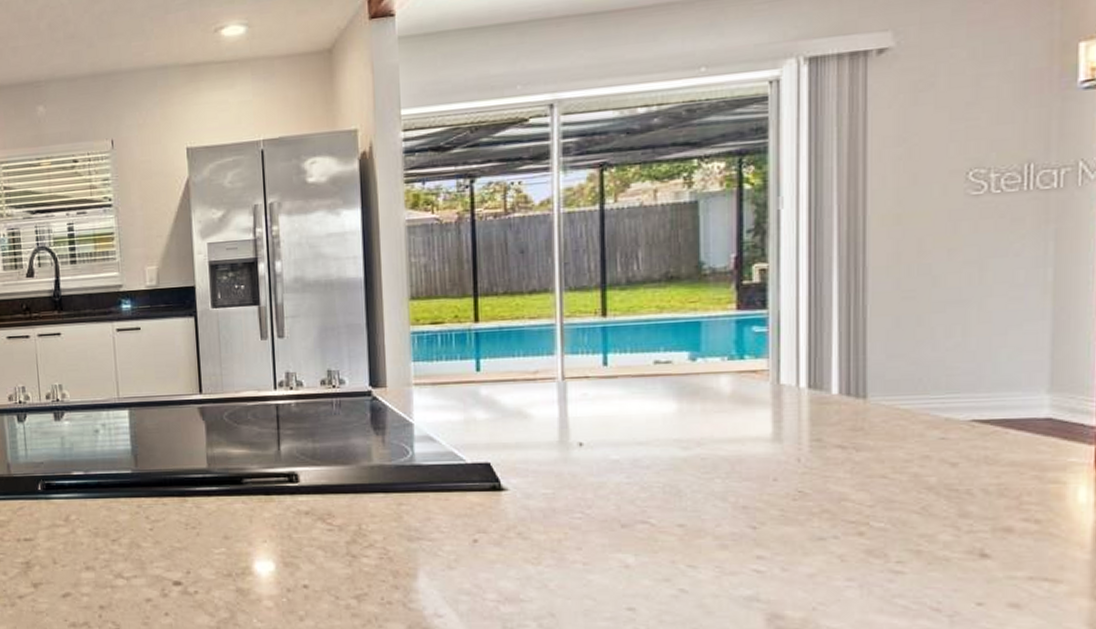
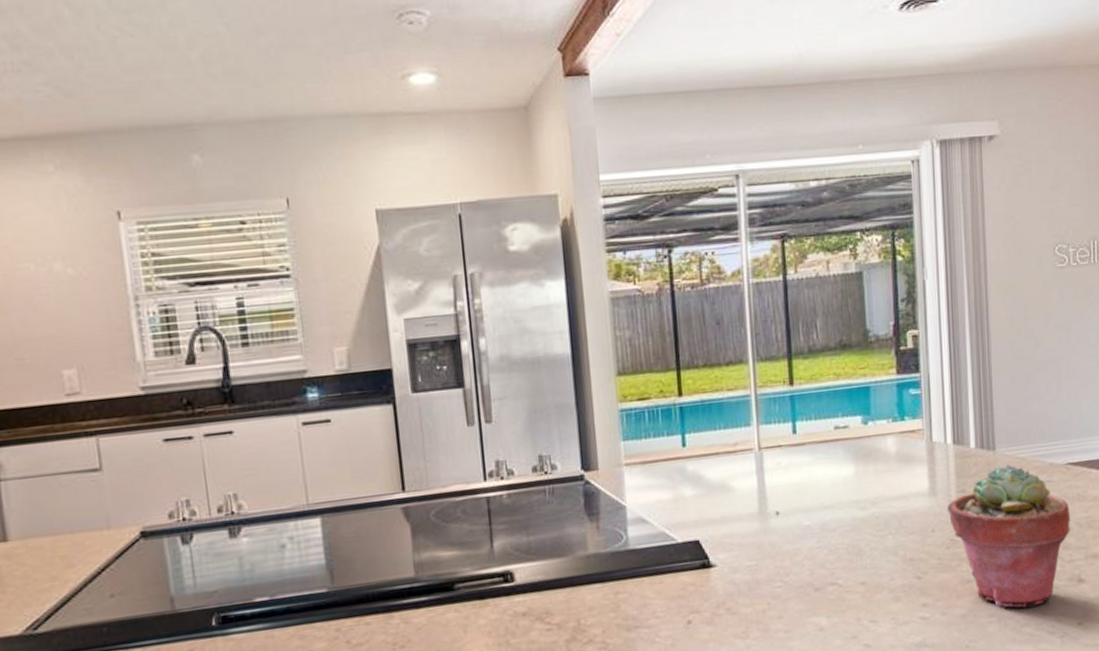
potted succulent: none [796,415,972,577] -> present [947,464,1070,608]

